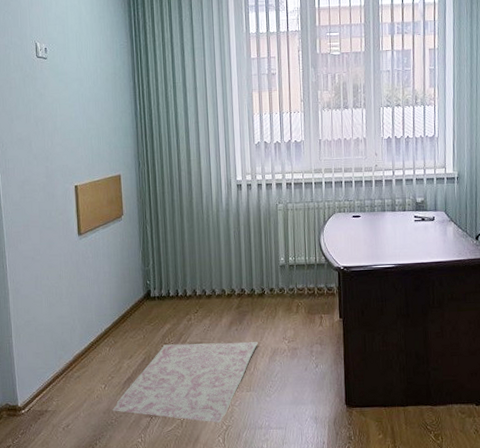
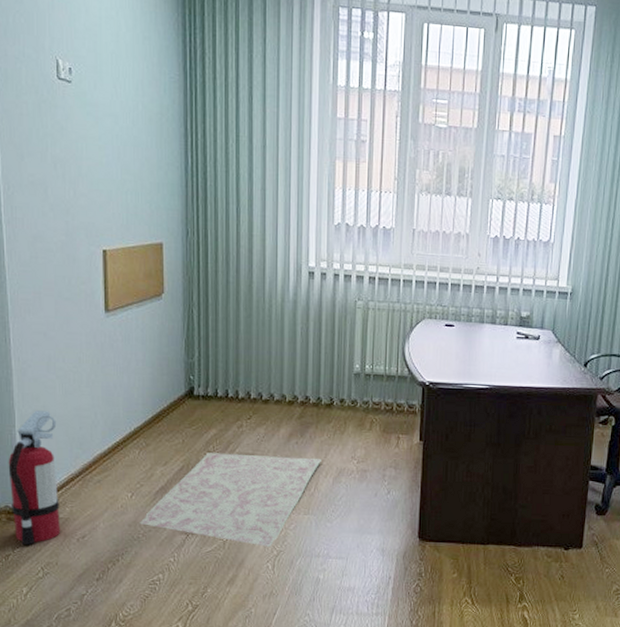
fire extinguisher: none [7,321,49,436] -> present [8,410,60,545]

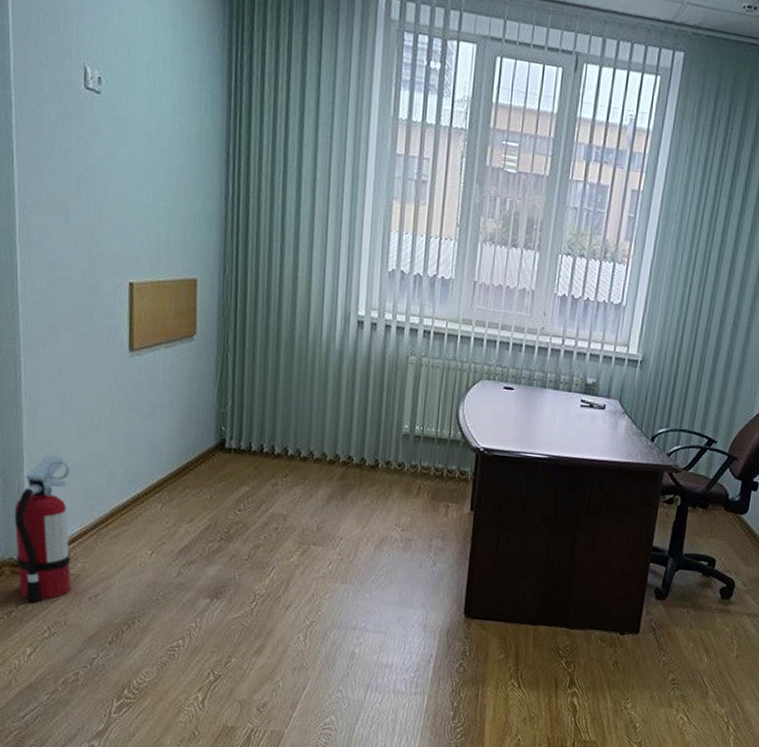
rug: present [140,452,321,547] -> none [159,511,362,616]

